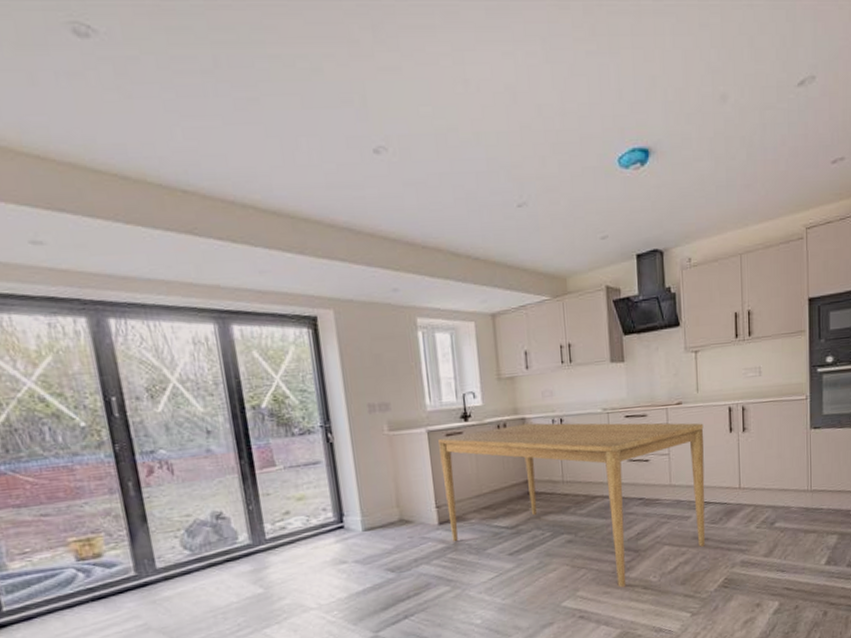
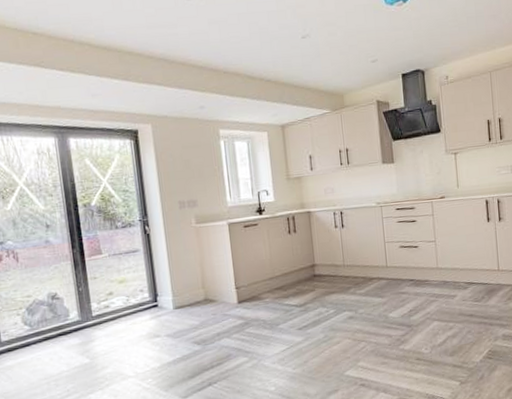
dining table: present [438,423,706,588] -> none [237,214,470,359]

